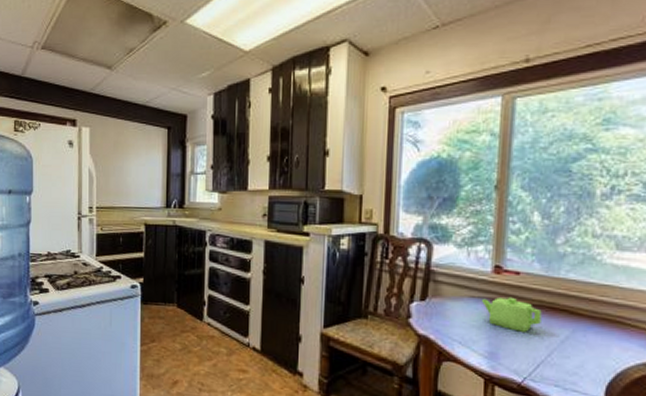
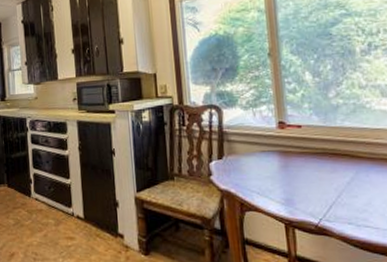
teapot: present [481,297,542,332] -> none [271,148,327,178]

